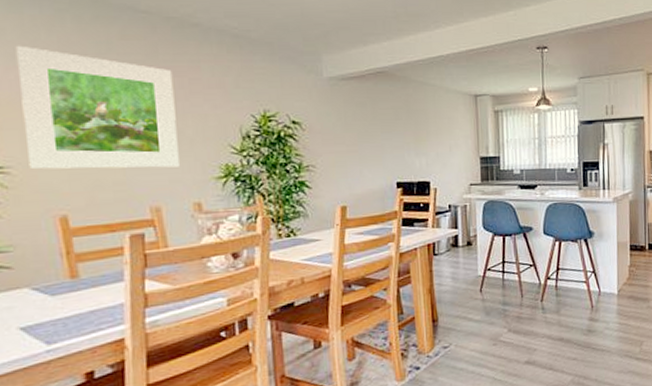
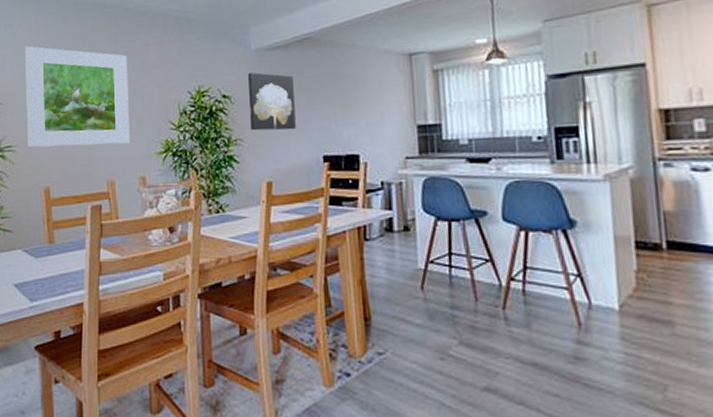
wall art: none [320,101,370,158] -> present [248,72,296,131]

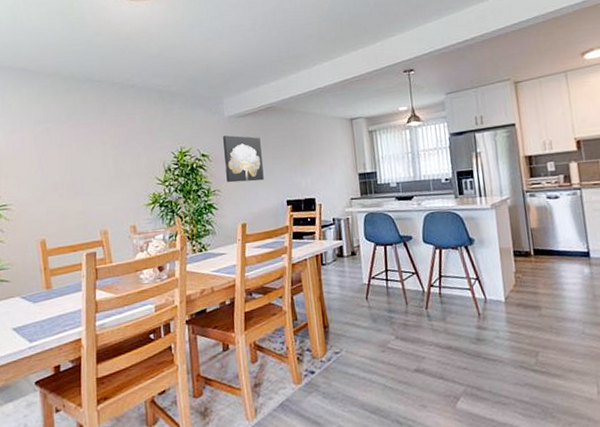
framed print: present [24,46,130,148] -> none [17,115,120,205]

